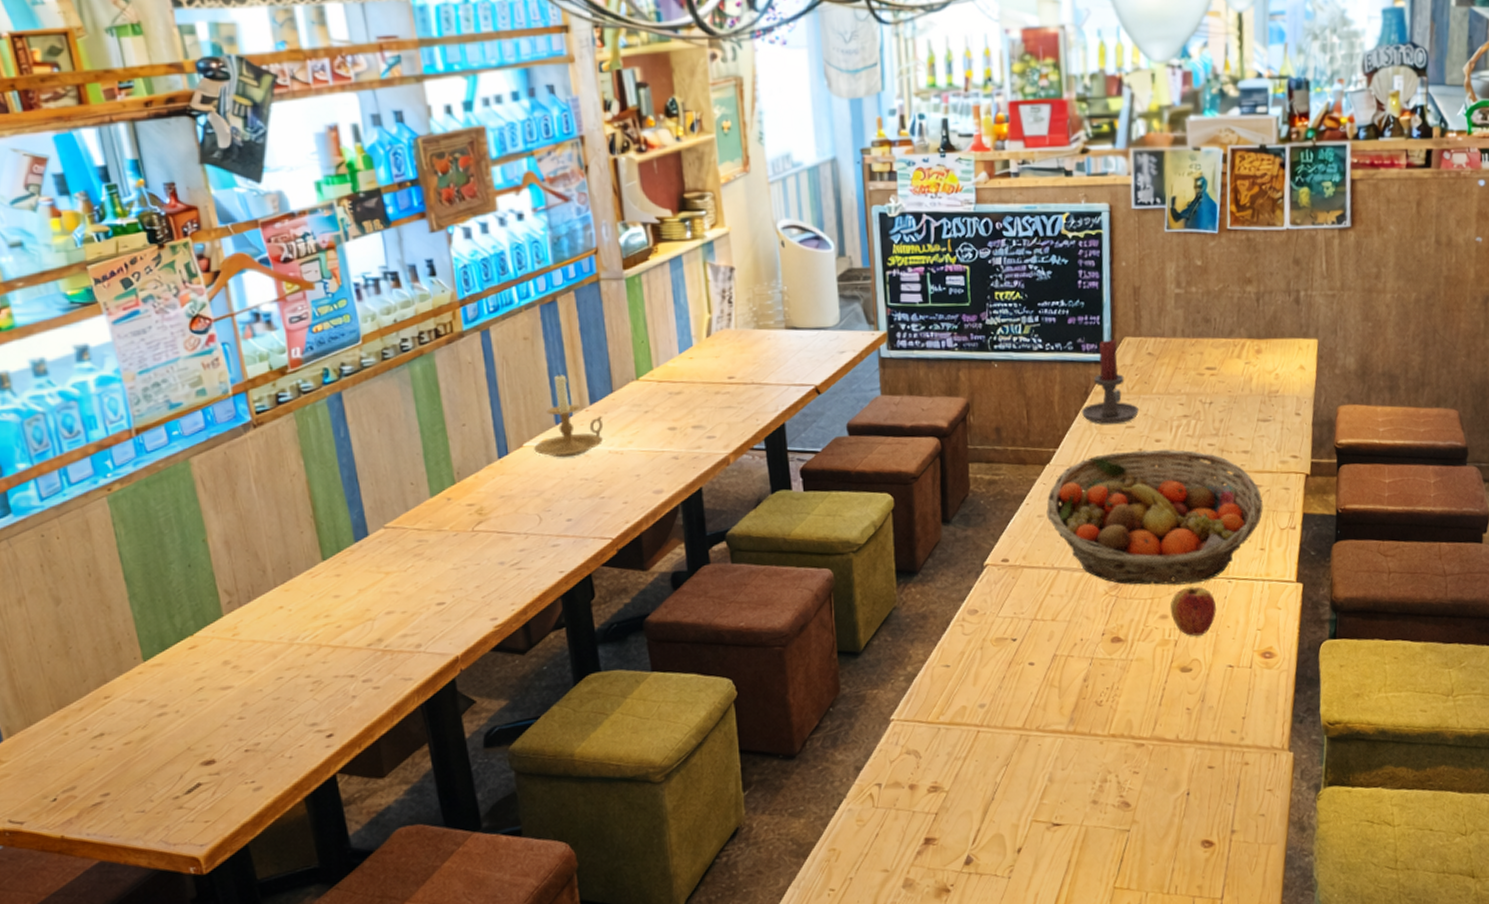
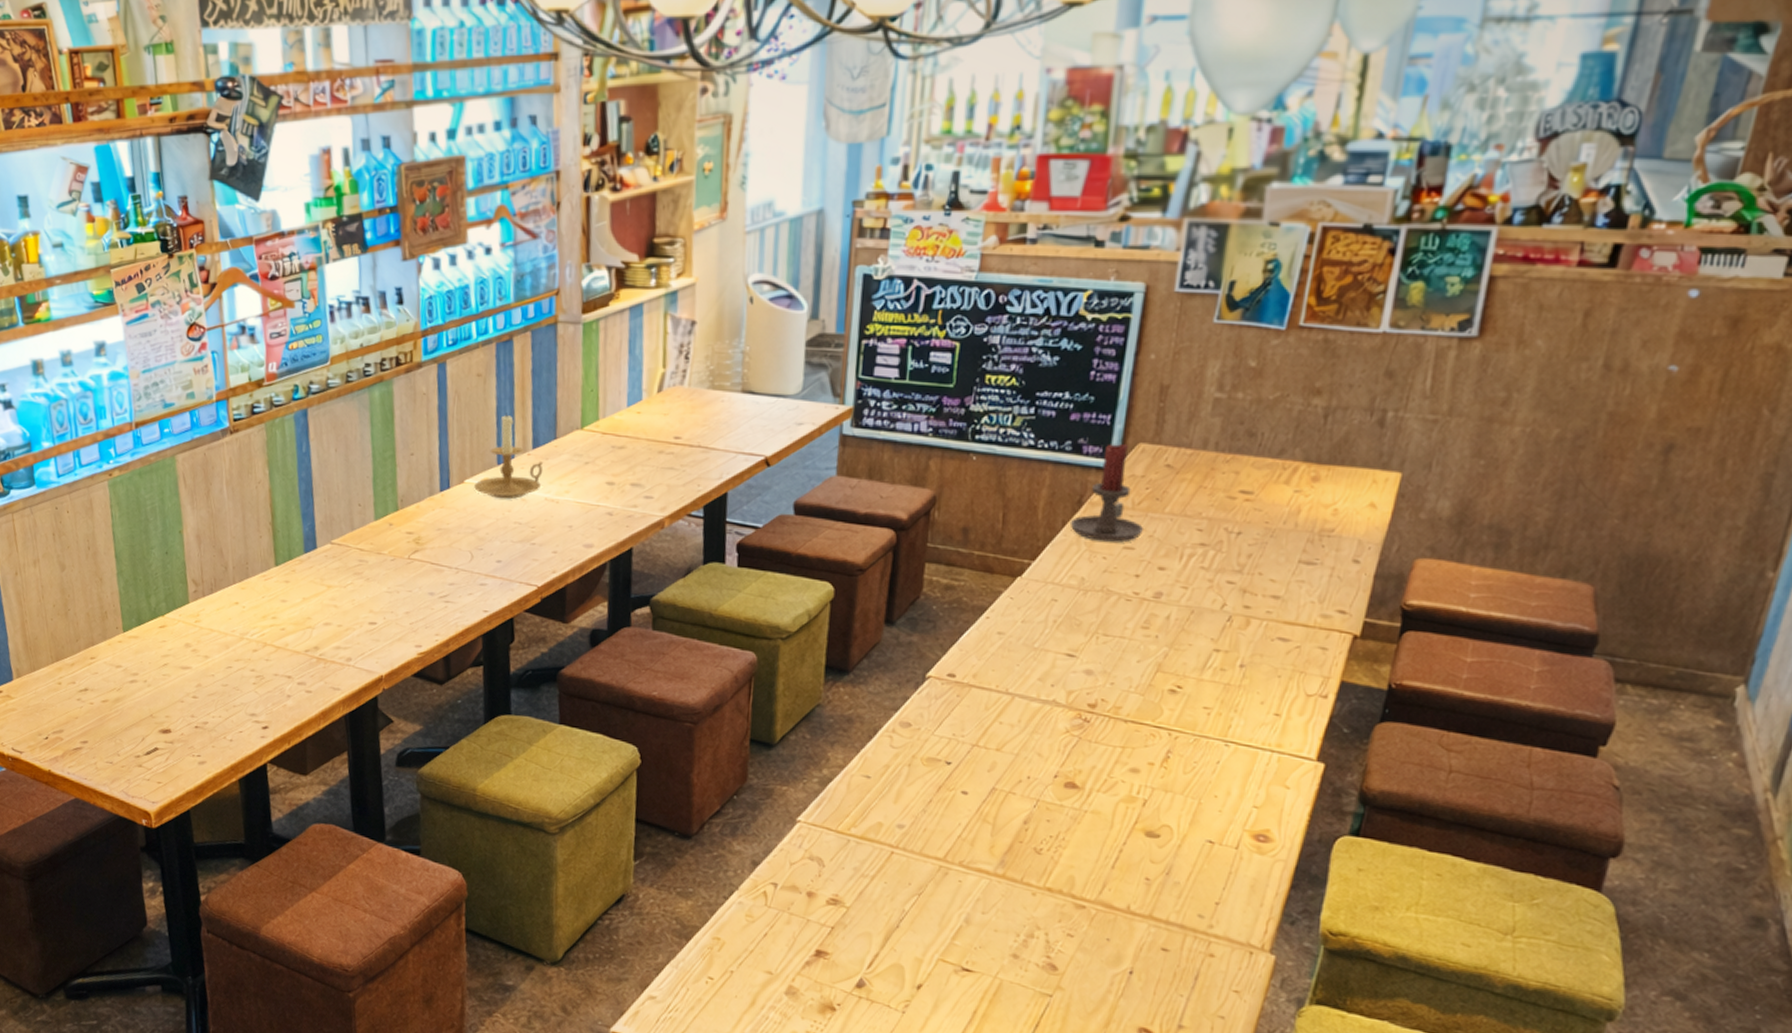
fruit basket: present [1046,449,1263,585] -> none [1009,575,1288,740]
apple: present [1170,586,1216,636] -> none [1143,741,1204,800]

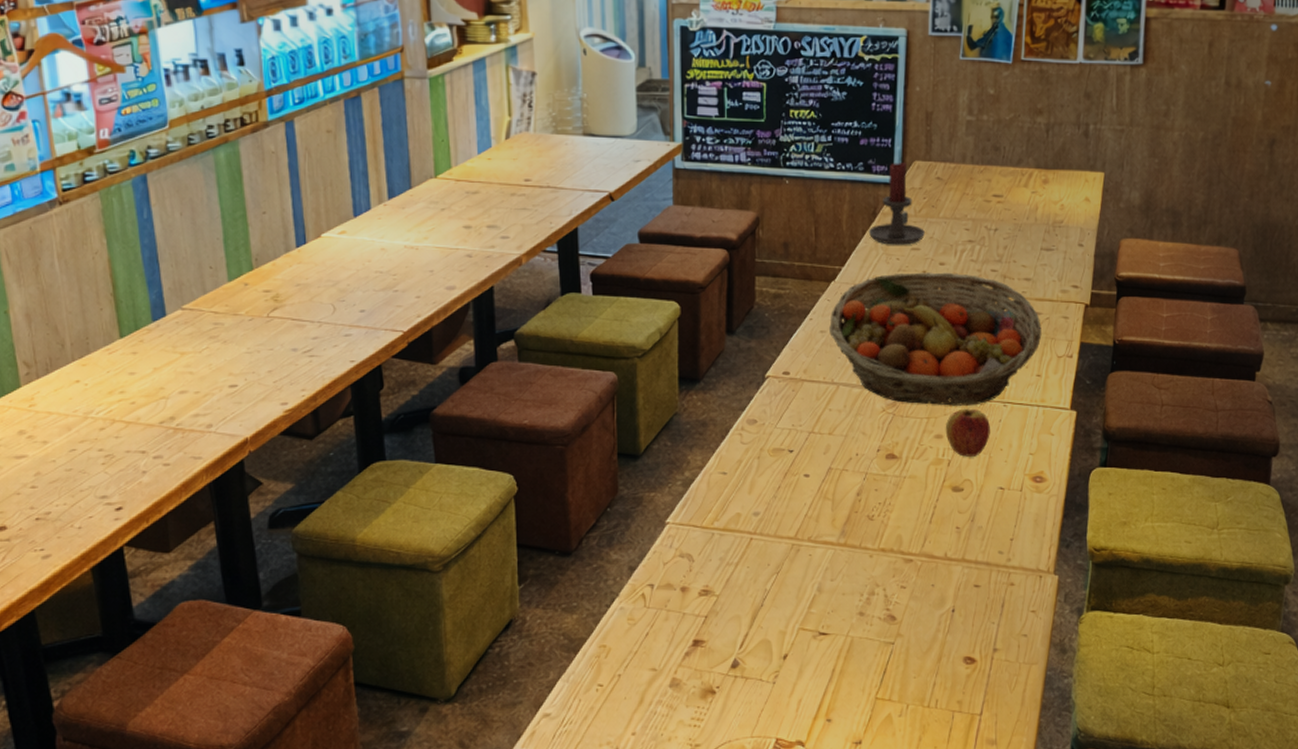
candle holder: present [474,412,543,500] -> none [332,166,401,250]
fruit basket: none [1009,575,1288,740] -> present [829,272,1042,406]
apple: none [1143,741,1204,800] -> present [945,408,990,457]

